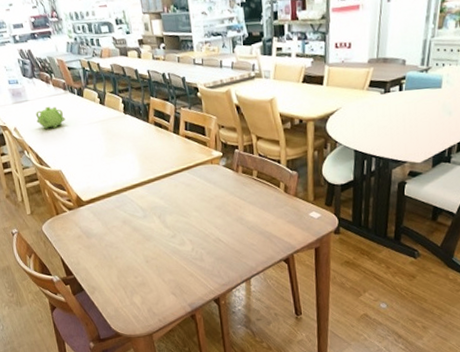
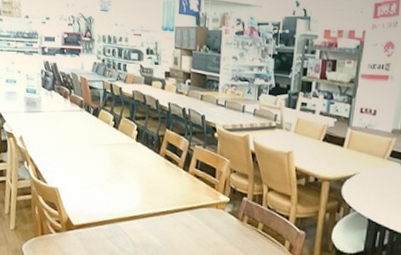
teapot: present [36,106,66,129] -> none [45,120,75,145]

